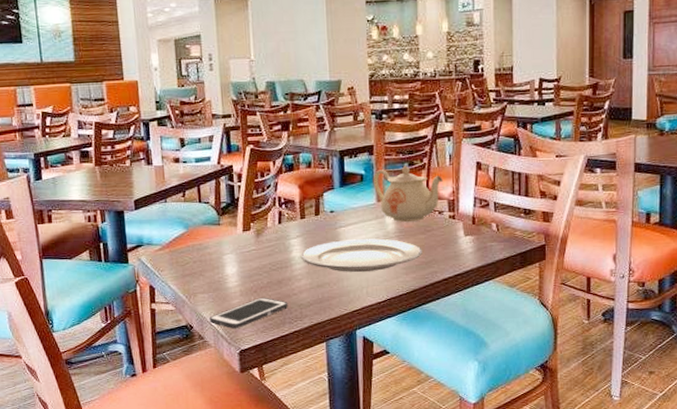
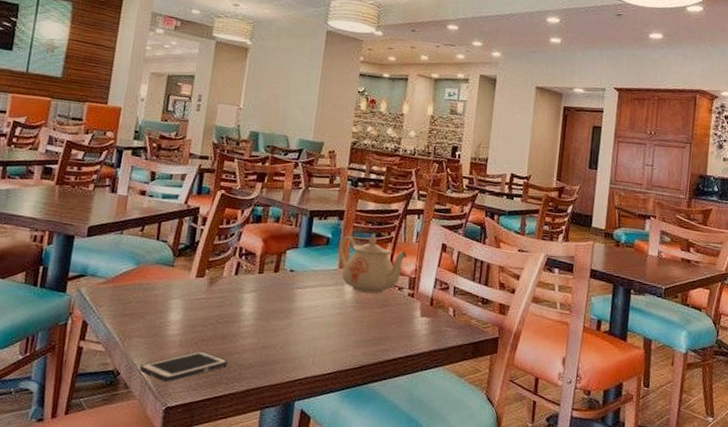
plate: present [301,238,422,273] -> none [251,302,377,340]

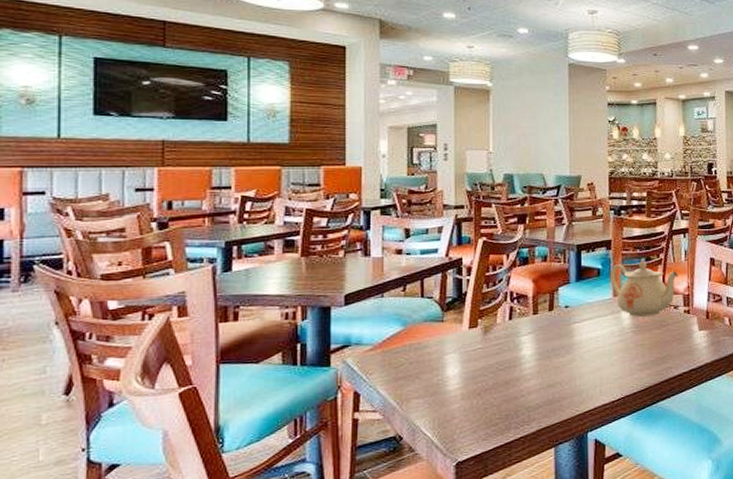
cell phone: present [139,350,229,383] -> none [423,400,515,439]

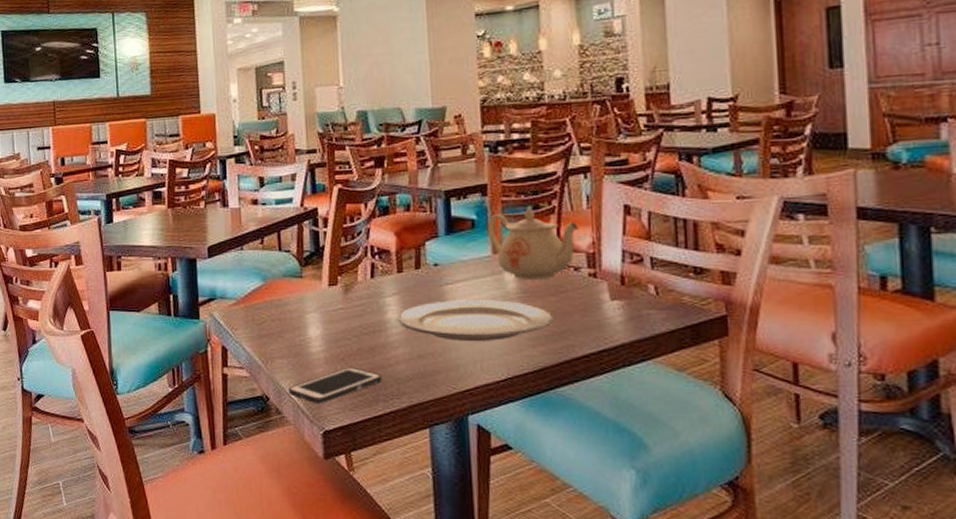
cell phone: none [423,400,515,439] -> present [288,366,383,405]
plate: none [532,334,658,371] -> present [398,300,554,342]

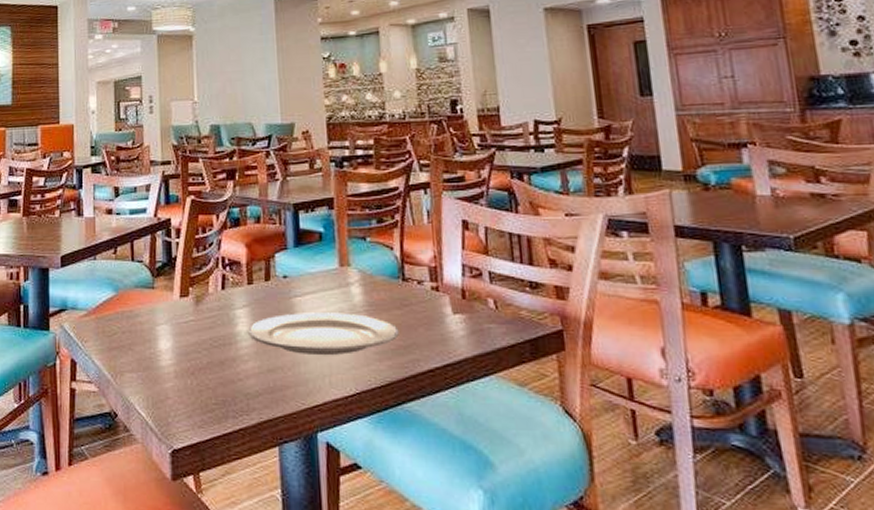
cell phone: present [288,366,383,405] -> none [137,381,232,422]
teapot: present [487,208,580,281] -> none [333,222,422,294]

